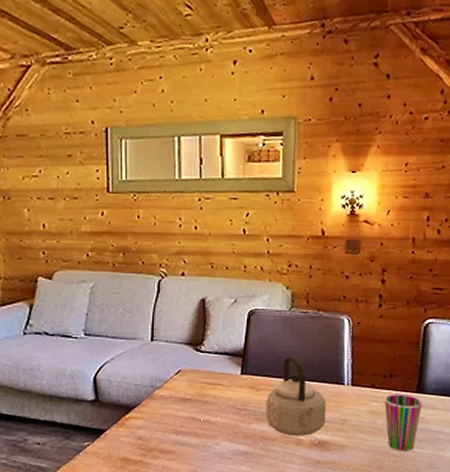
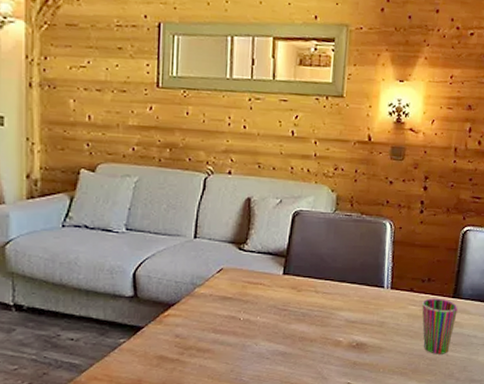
teapot: present [265,355,327,436] -> none [305,257,366,337]

